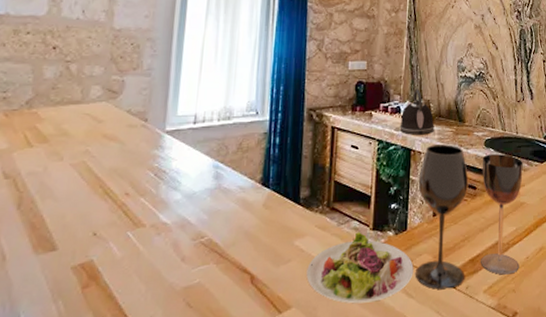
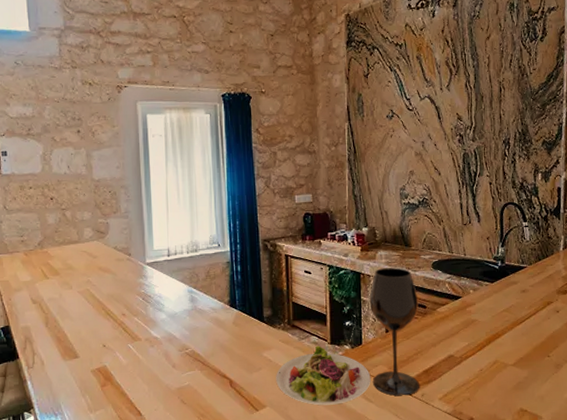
kettle: present [399,89,434,135] -> none [348,217,381,260]
wineglass: present [481,153,523,275] -> none [430,274,473,385]

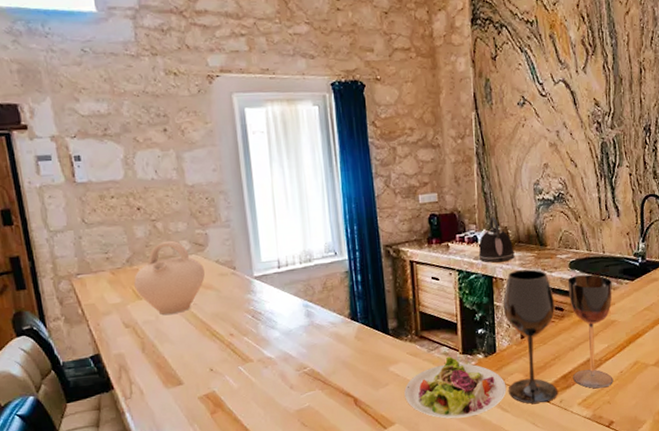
jug: none [43,227,104,294] -> present [134,240,205,315]
kettle: none [348,217,381,260] -> present [478,216,515,263]
wineglass: none [430,274,473,385] -> present [567,274,613,389]

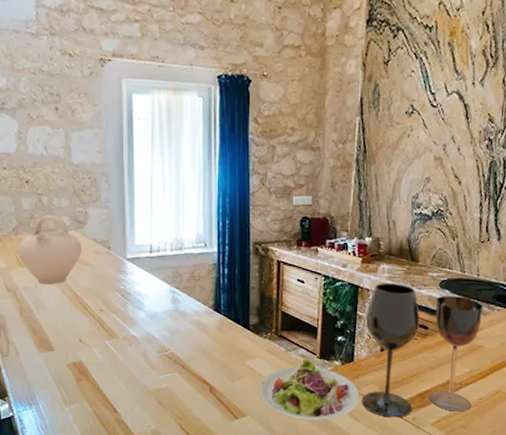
kettle: present [478,216,515,263] -> none [346,225,384,273]

